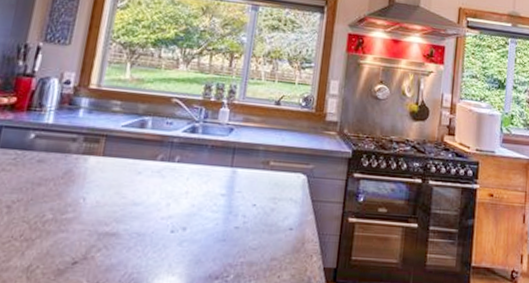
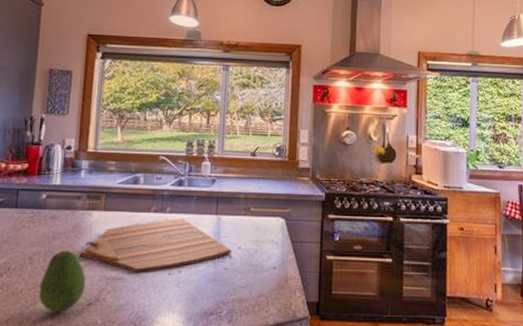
fruit: none [13,199,74,271] -> present [38,250,86,312]
cutting board: none [69,169,245,230] -> present [80,219,232,274]

